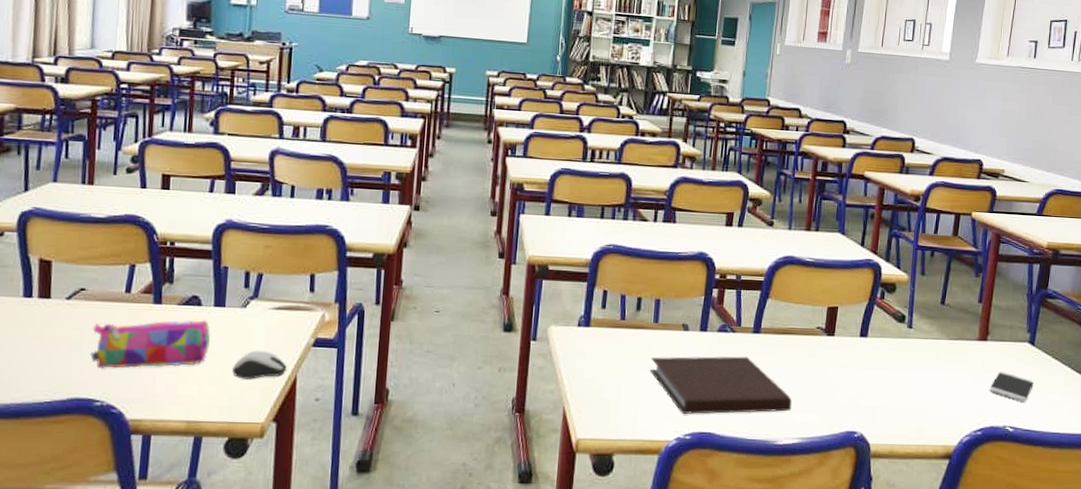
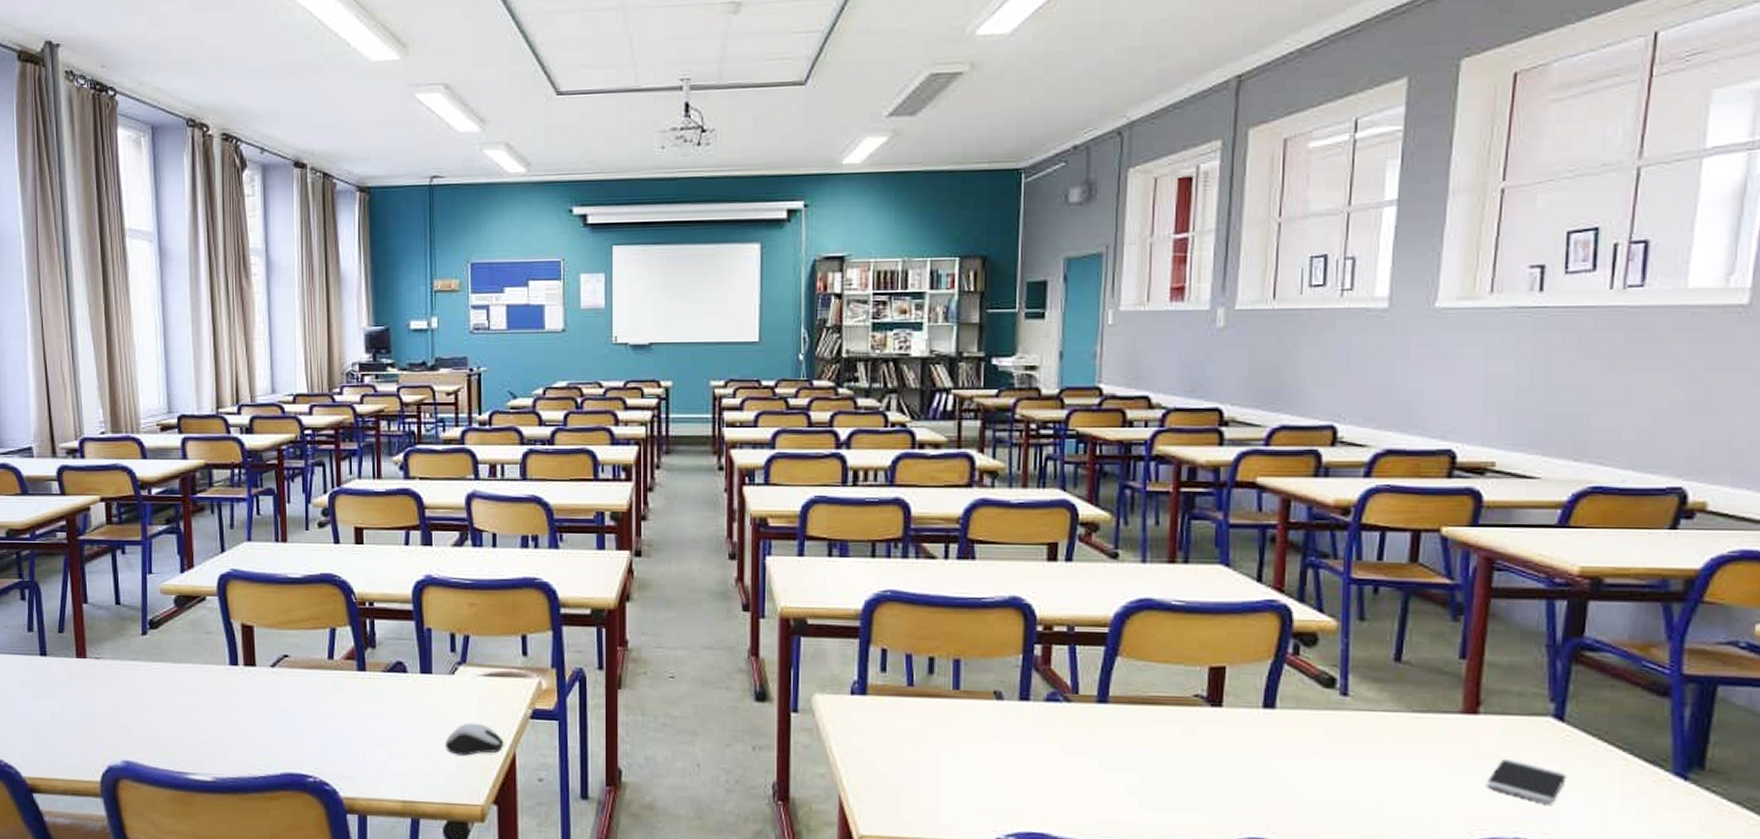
pencil case: present [90,320,210,369] -> none [299,688,419,743]
notebook: present [649,356,792,414] -> none [952,733,1162,809]

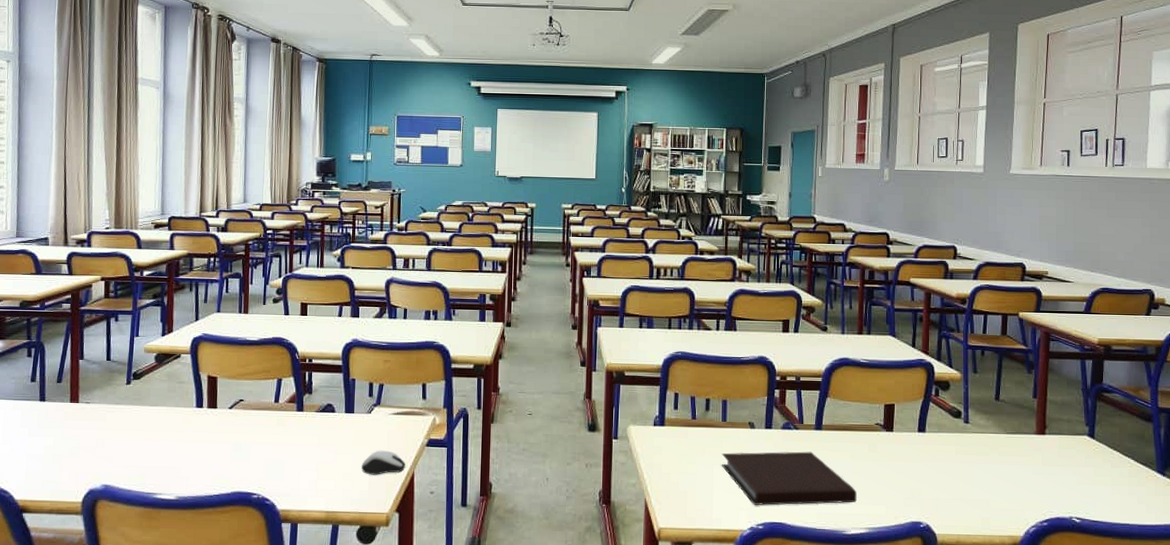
notebook: none [952,733,1162,809] -> present [721,451,857,505]
smartphone: present [1486,758,1568,805] -> none [1052,463,1098,494]

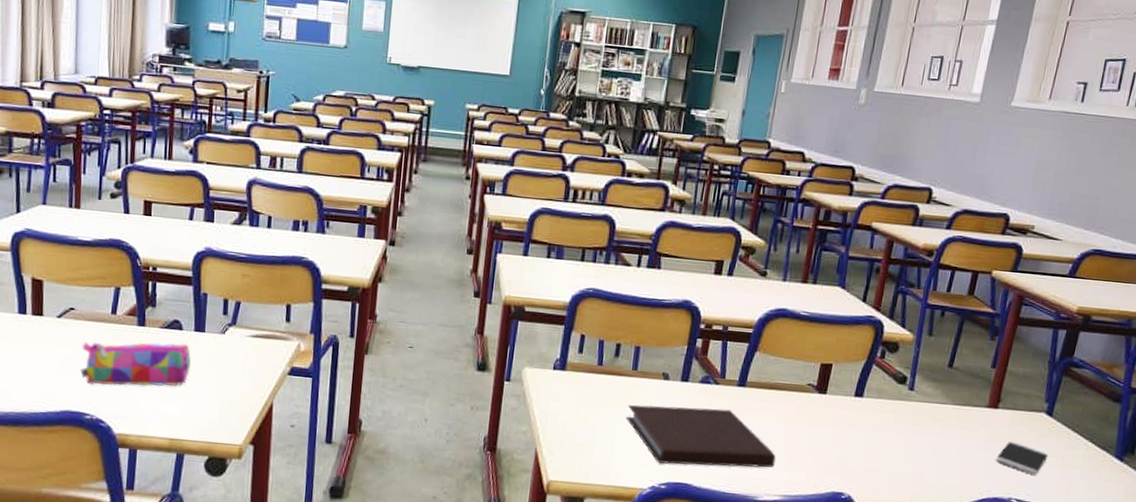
pencil case: none [248,424,343,467] -> present [80,342,191,387]
computer mouse: present [361,450,406,475] -> none [212,375,264,403]
smartphone: none [1052,463,1098,494] -> present [996,441,1049,475]

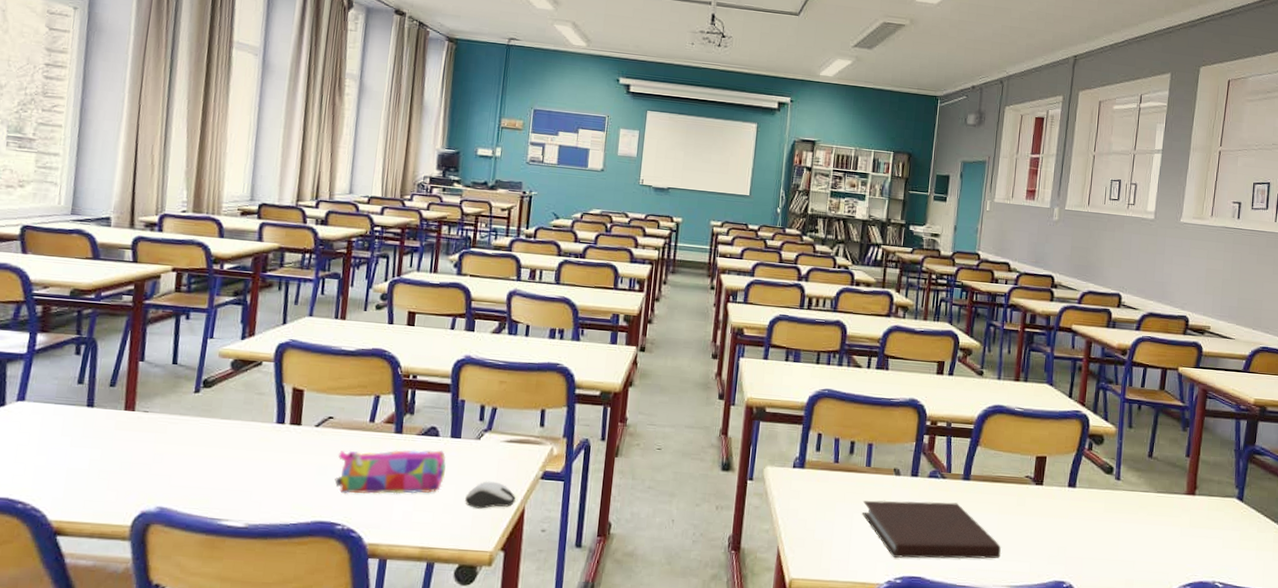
computer mouse: none [212,375,264,403] -> present [465,481,516,509]
smartphone: present [996,441,1049,475] -> none [1198,526,1244,558]

